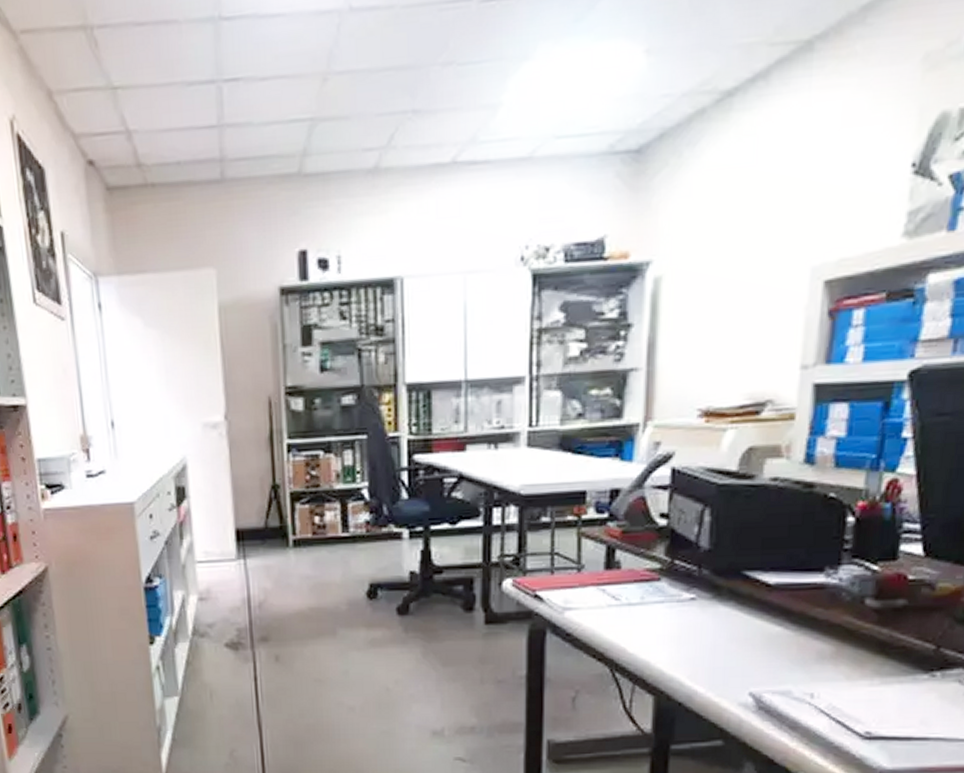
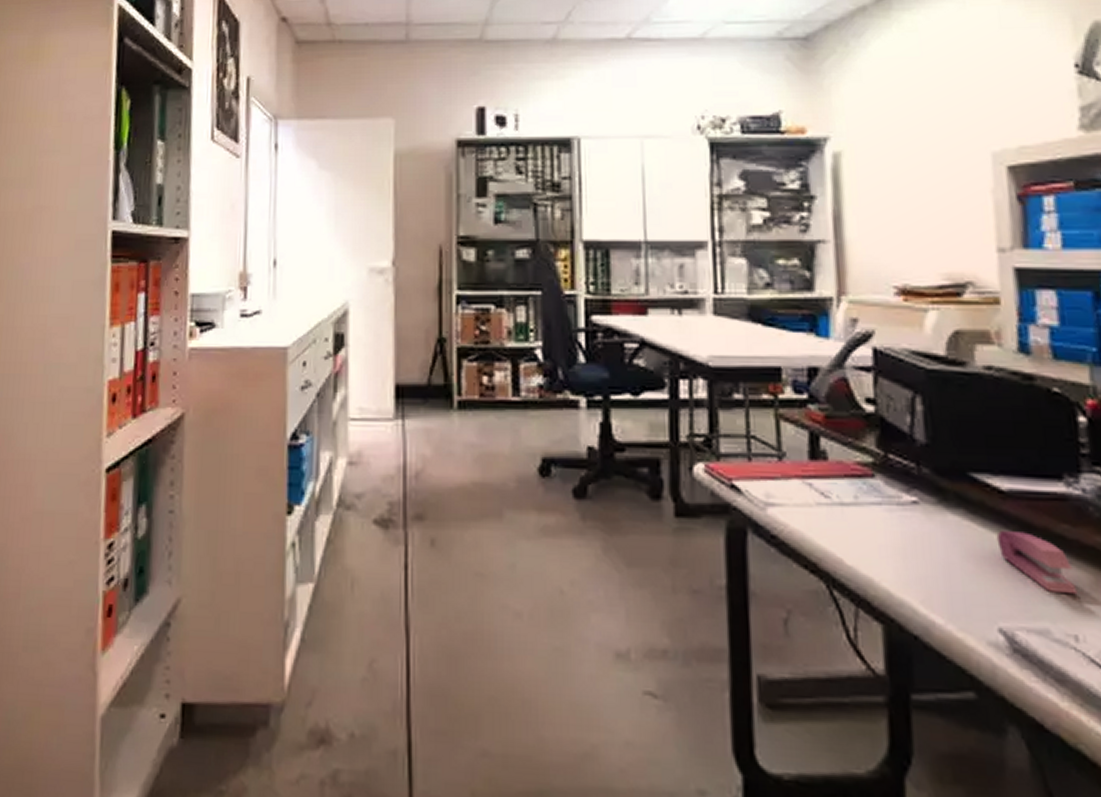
stapler: none [758,616,820,663] -> present [996,531,1078,595]

